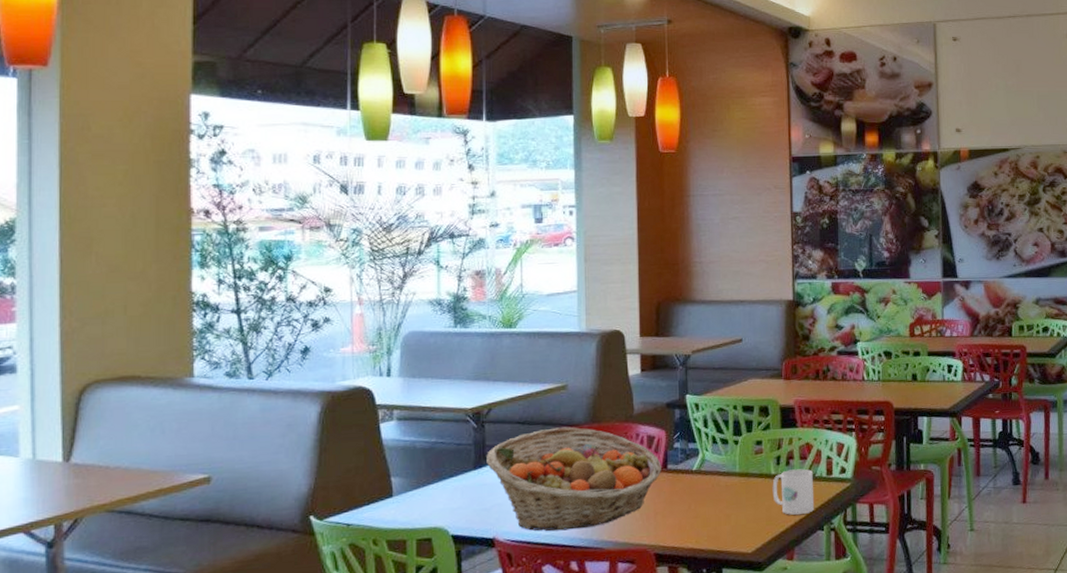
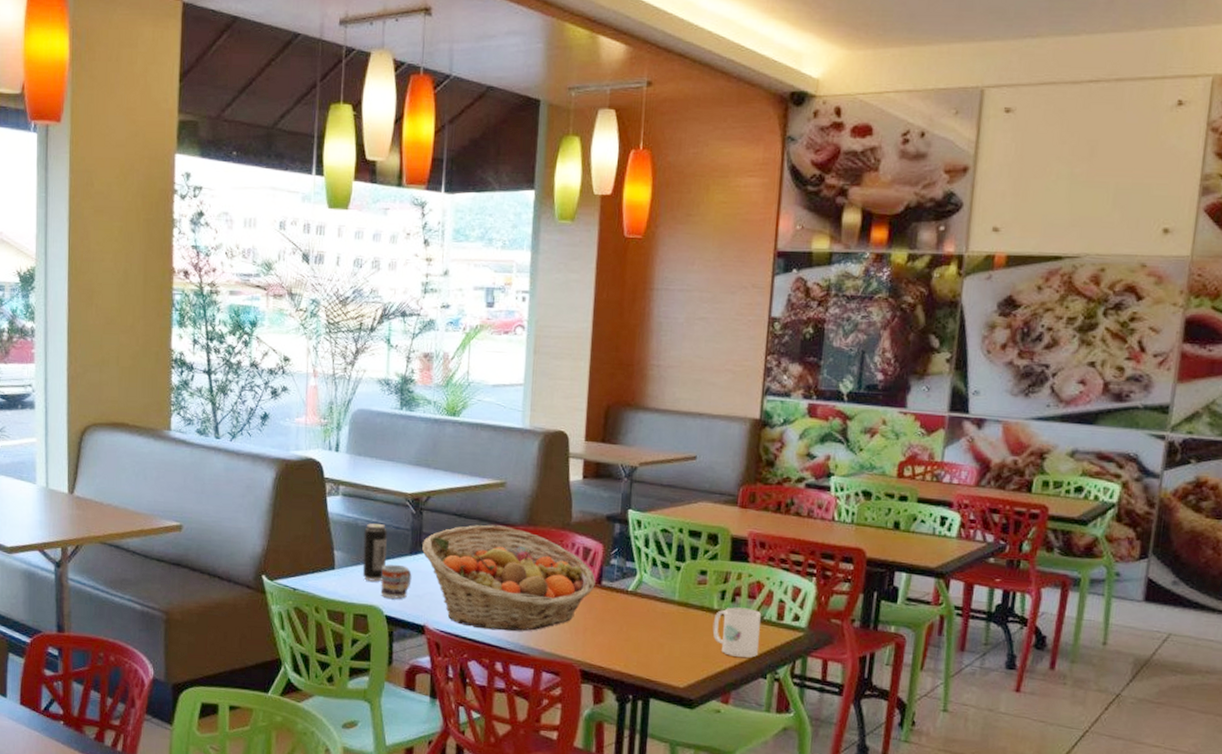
beverage can: none [423,443,448,503] -> present [362,523,387,582]
cup: none [444,480,477,517] -> present [380,564,412,599]

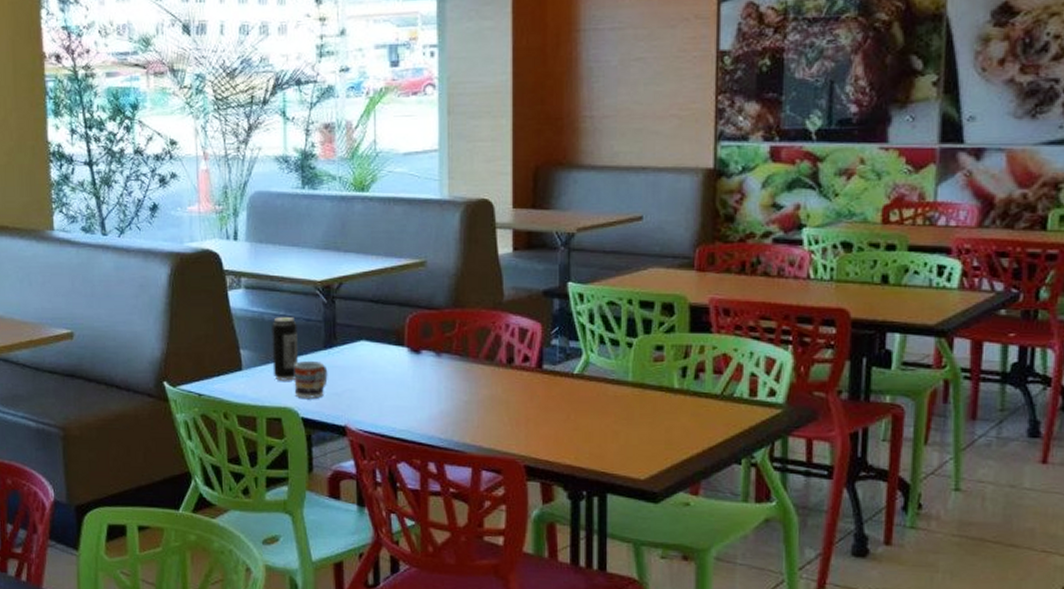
fruit basket: present [422,525,596,632] -> none [337,310,535,428]
mug: present [712,607,761,658] -> none [674,385,731,441]

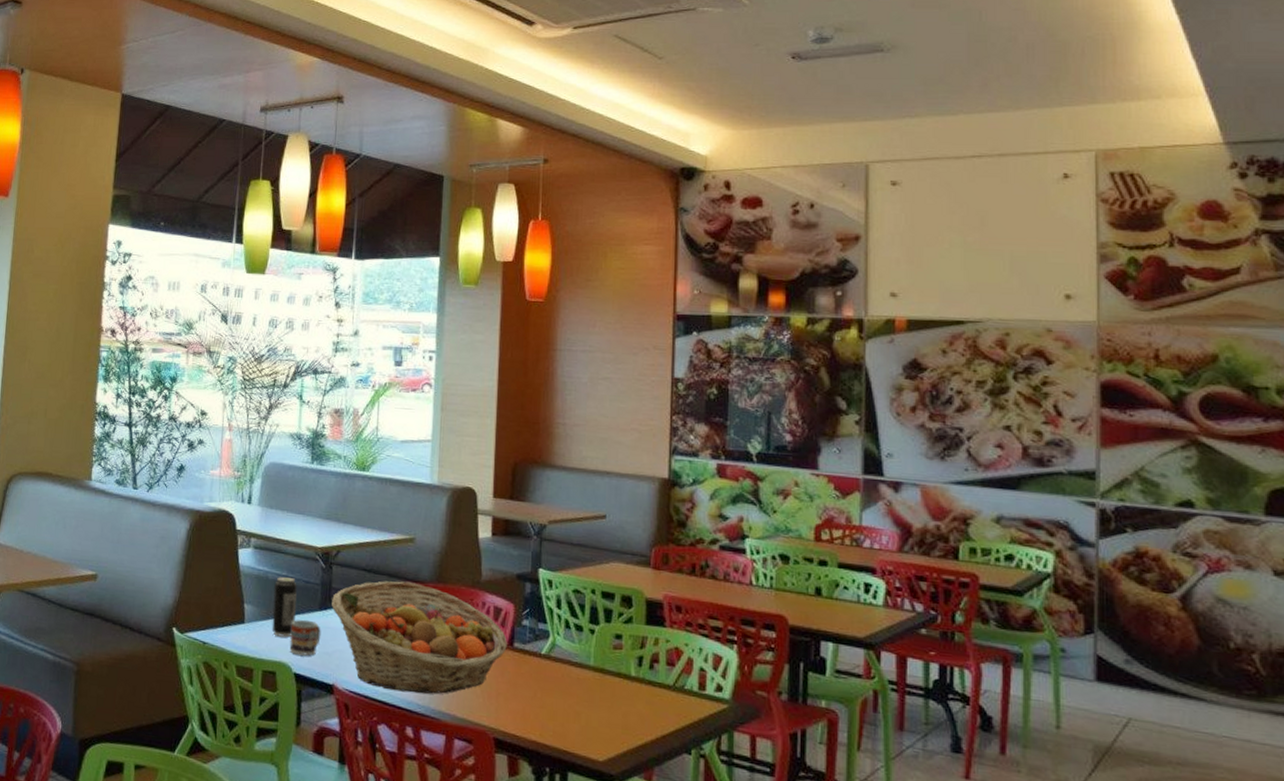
fruit basket: none [337,310,535,428] -> present [332,581,507,695]

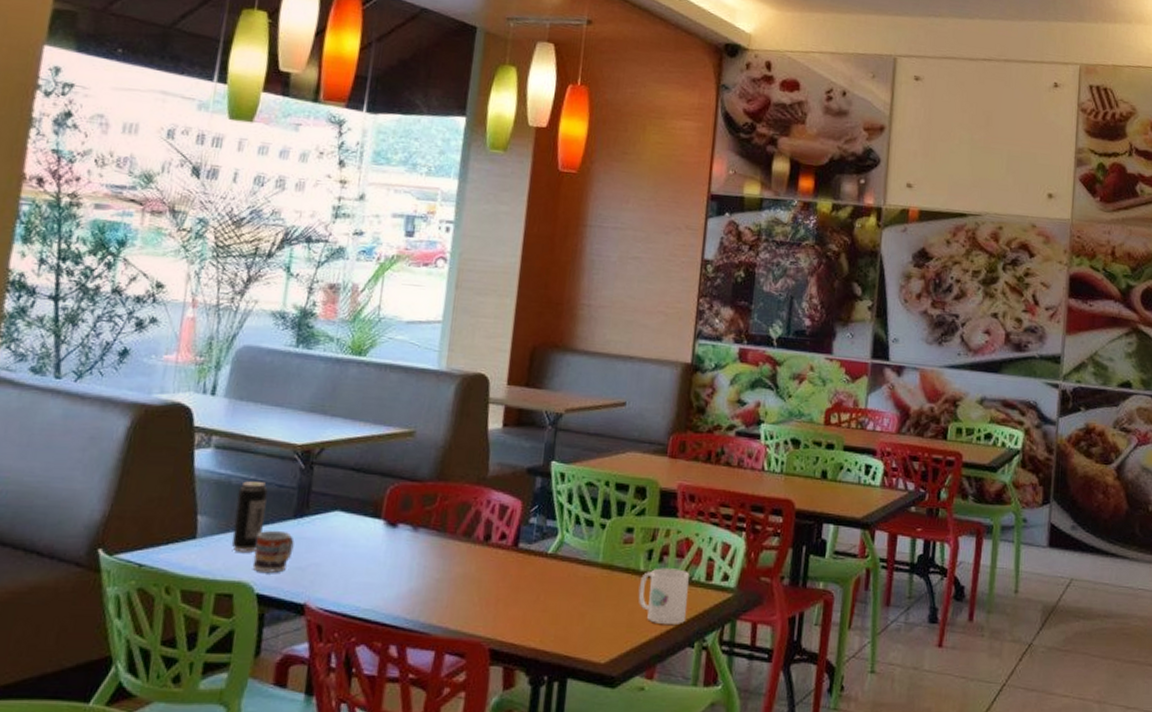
fruit basket: present [332,581,507,695] -> none [309,480,512,607]
mug: none [631,674,682,731] -> present [638,568,689,624]

